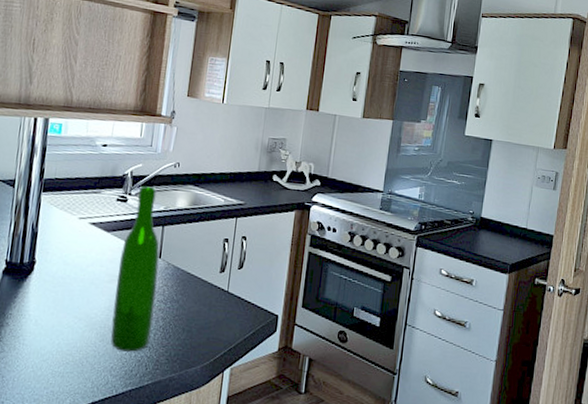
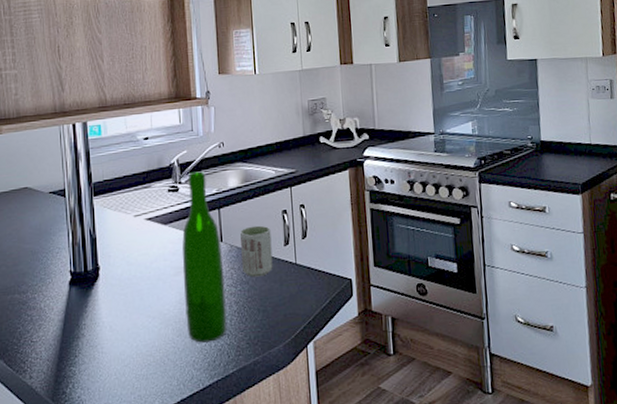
cup: none [175,248,210,298] -> present [240,225,273,277]

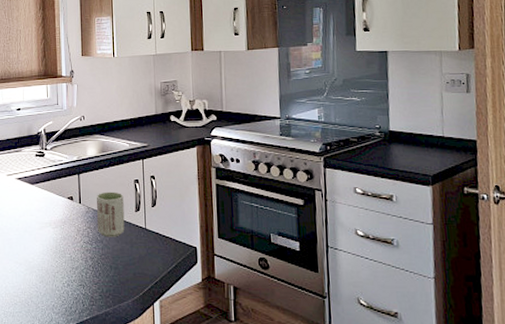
wine bottle: present [182,171,227,343] -> none [46,140,83,291]

